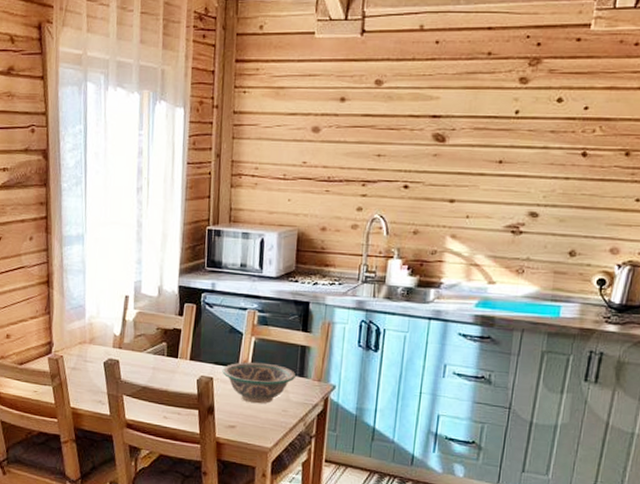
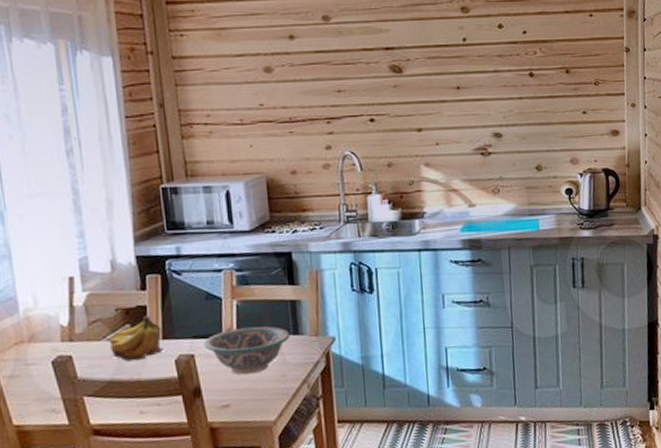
fruit: none [148,338,190,374] -> present [108,315,163,362]

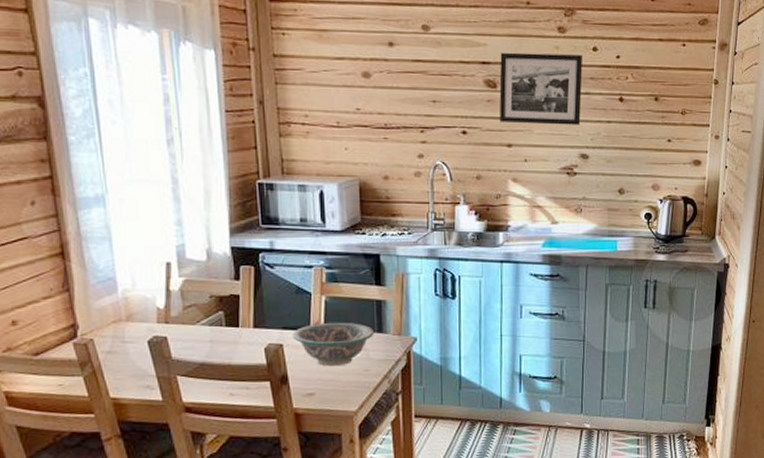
fruit: present [108,315,163,362] -> none [202,304,253,346]
picture frame: none [403,33,492,107] -> present [499,52,583,125]

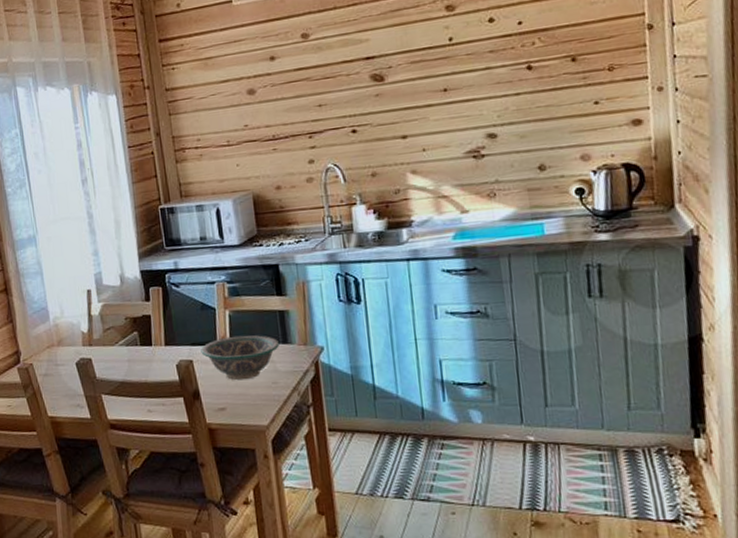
picture frame: present [499,52,583,125] -> none [384,30,484,115]

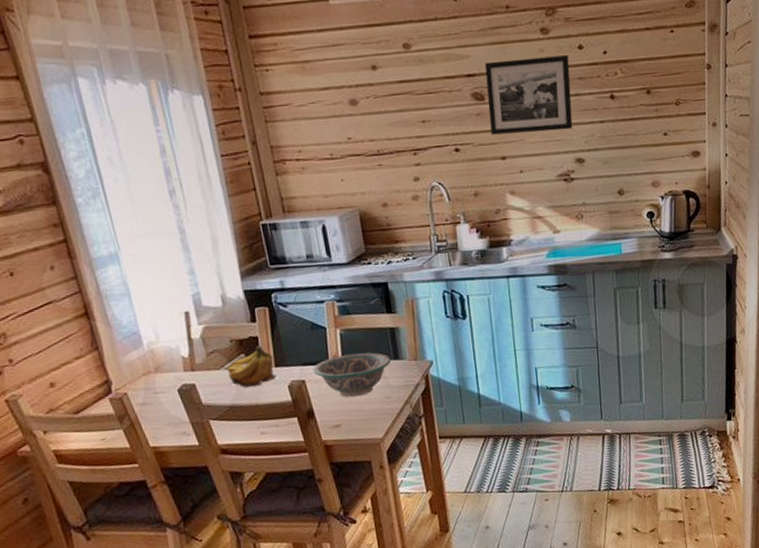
fruit: none [120,324,165,365] -> present [226,345,276,388]
picture frame: none [384,30,484,115] -> present [484,55,573,135]

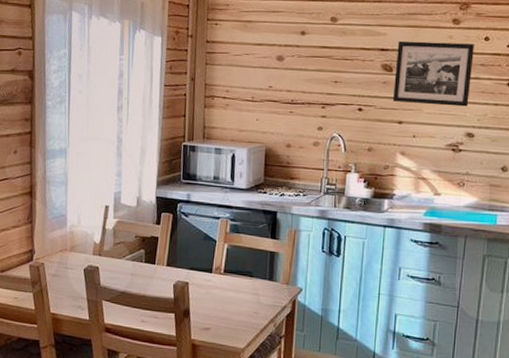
fruit: present [226,345,276,388] -> none [127,245,167,280]
bowl: present [312,352,392,398] -> none [197,267,267,307]

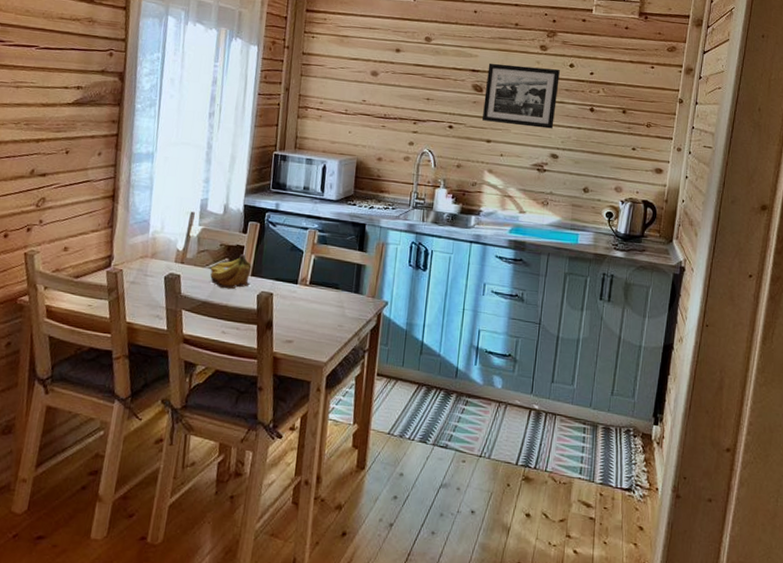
fruit: none [127,245,167,280] -> present [209,254,252,290]

